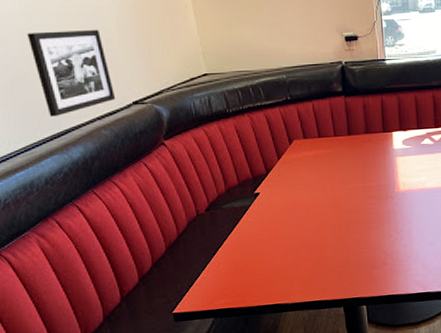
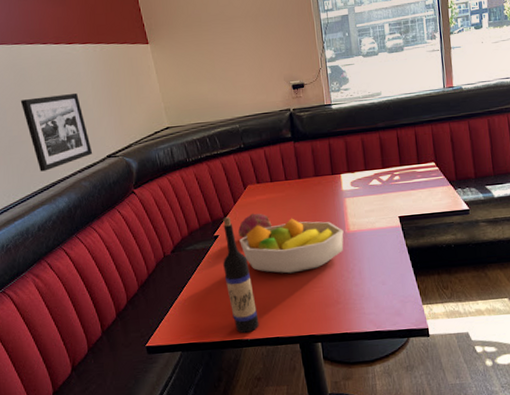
wine bottle: none [263,173,301,298] -> present [223,217,259,334]
fruit: none [282,170,319,196] -> present [238,213,272,238]
fruit bowl: none [282,176,394,234] -> present [239,218,344,274]

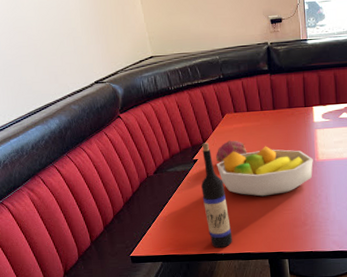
picture frame: present [20,93,93,172] -> none [13,21,82,94]

